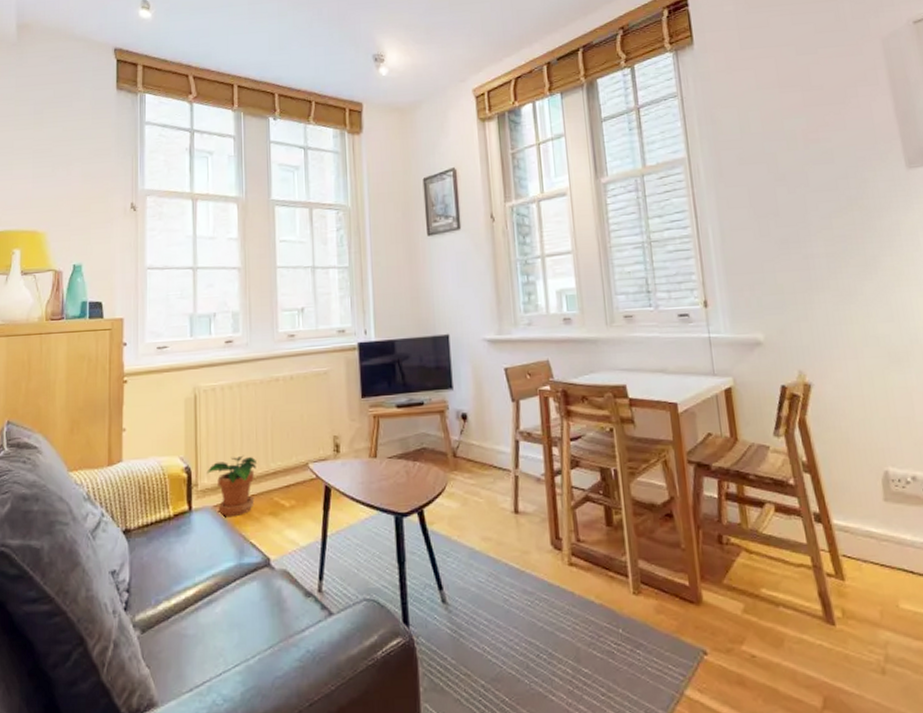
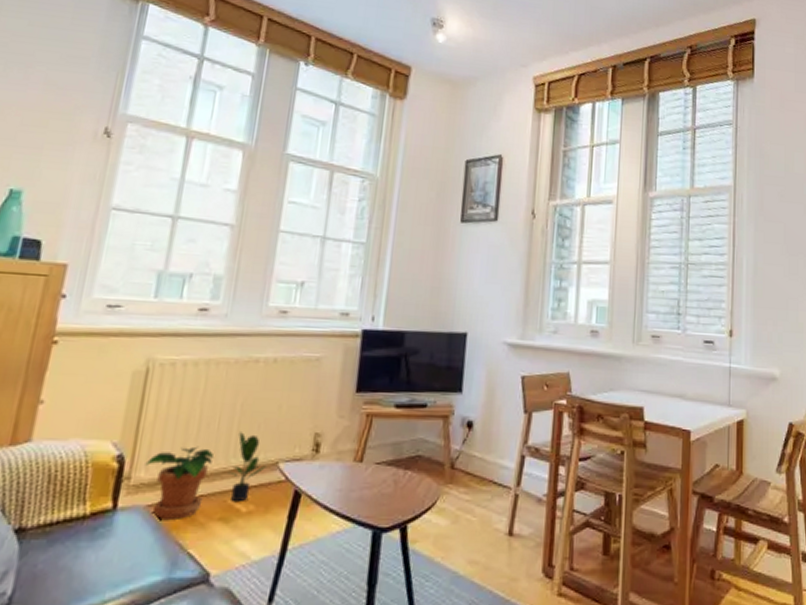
potted plant: none [270,440,300,499] -> present [228,432,267,502]

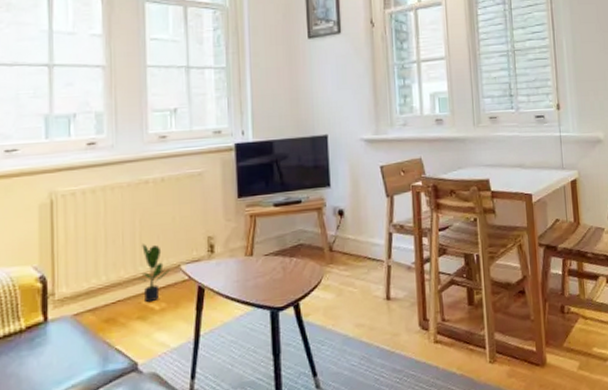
potted plant: present [145,446,215,519] -> none [65,260,124,325]

